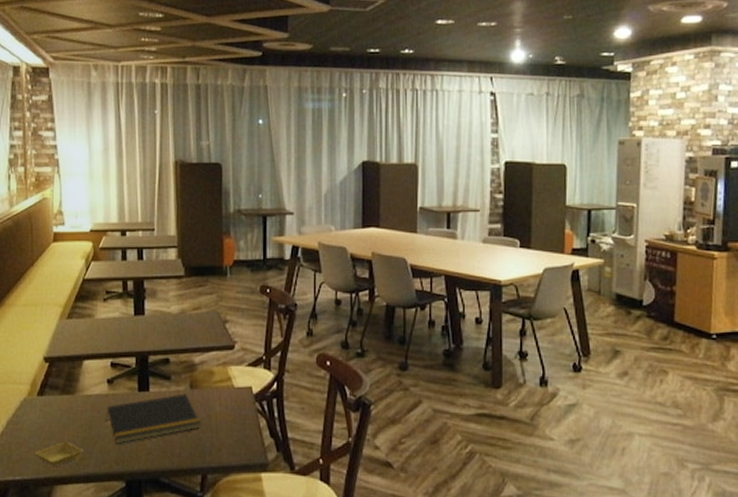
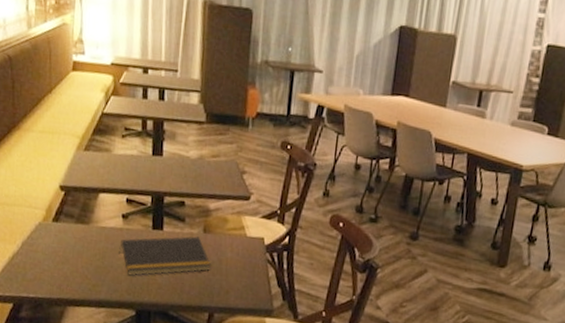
saucer: present [35,441,84,467] -> none [49,267,96,290]

